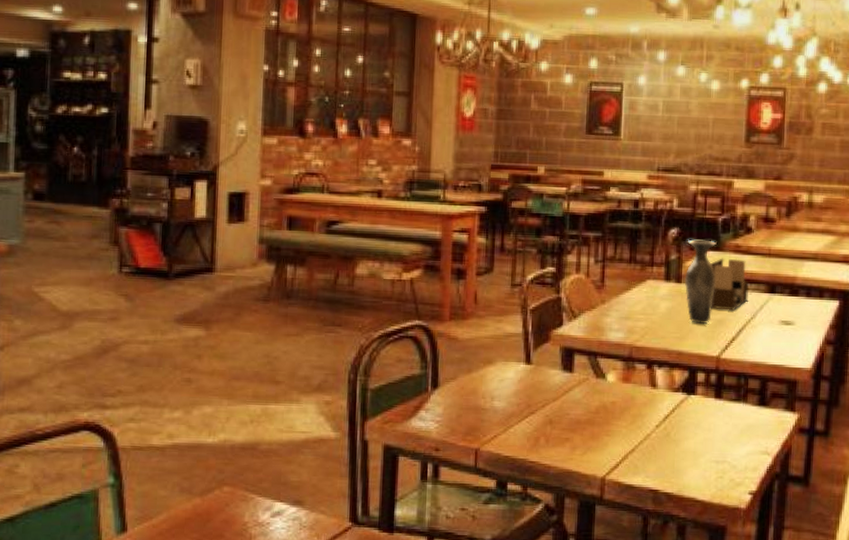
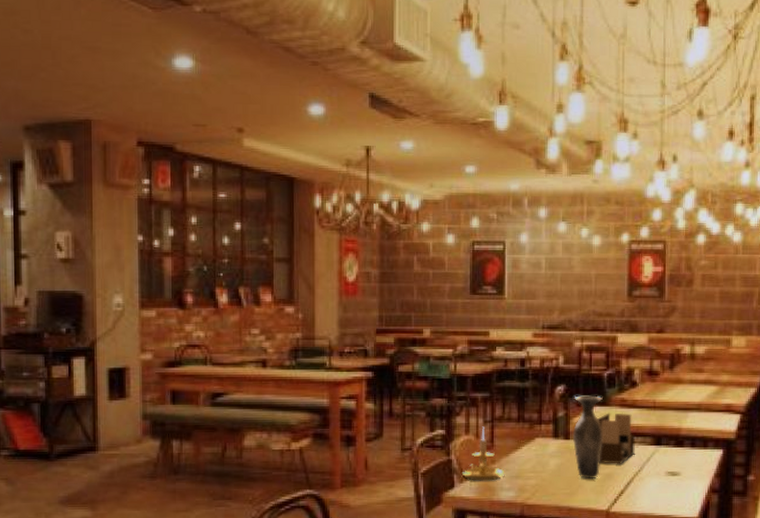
candle holder: none [570,266,615,321] -> present [461,426,505,481]

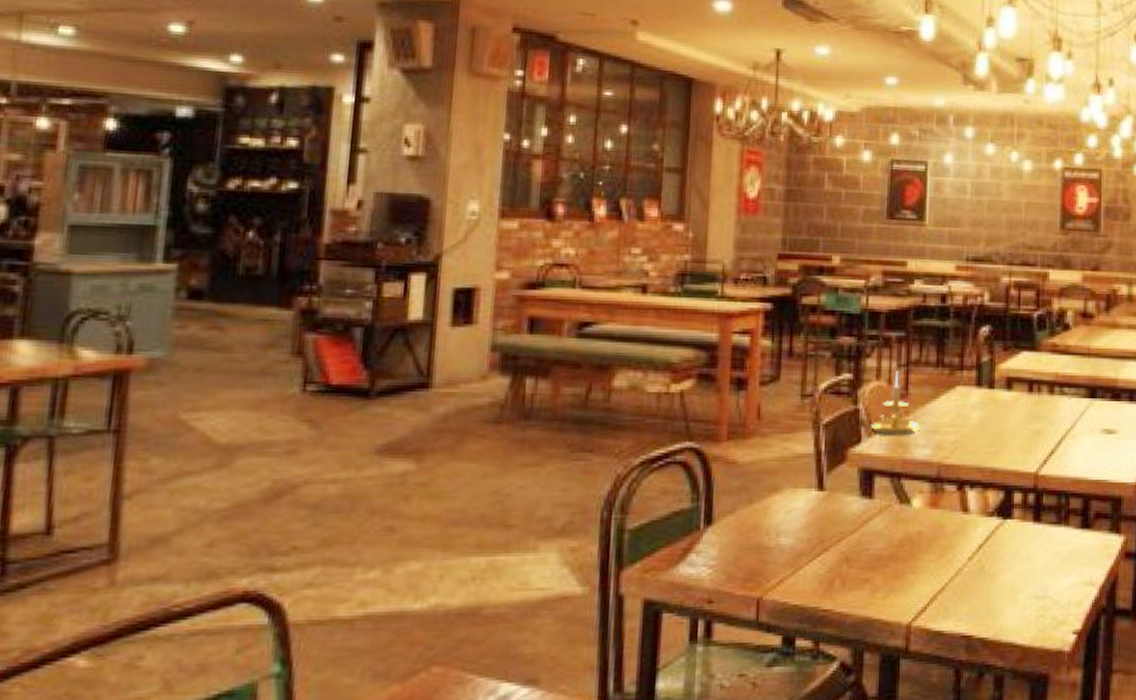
vase: present [573,395,603,478] -> none [998,338,1032,435]
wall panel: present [597,412,636,464] -> none [1025,359,1069,419]

